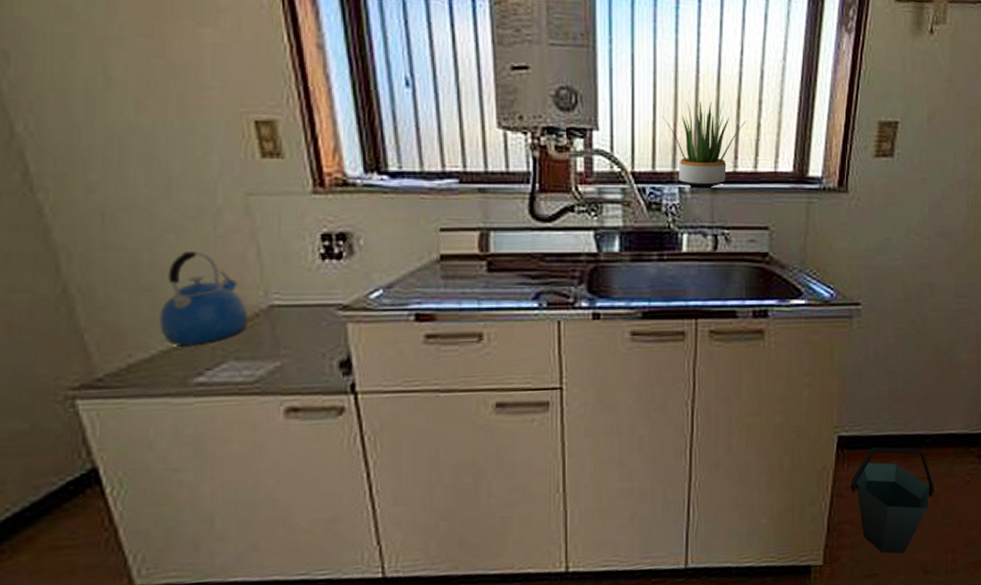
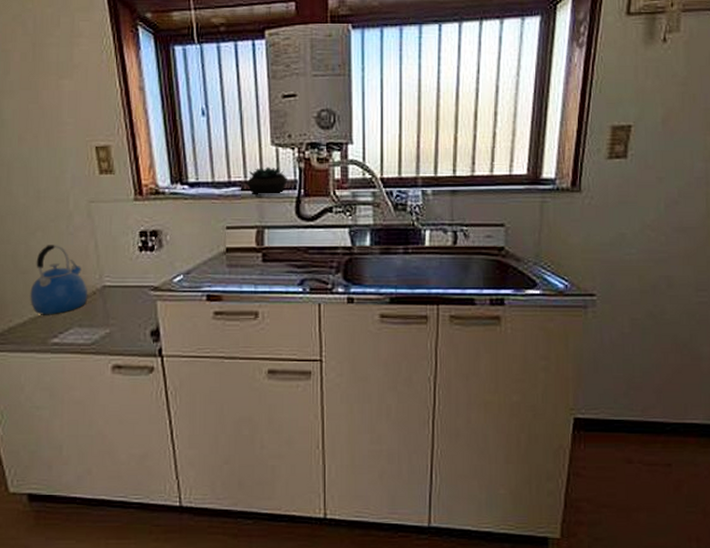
succulent plant: none [465,154,518,189] -> present [246,167,287,194]
potted plant: present [662,101,747,189] -> none [407,115,484,191]
bucket: present [850,446,934,554] -> none [587,430,676,536]

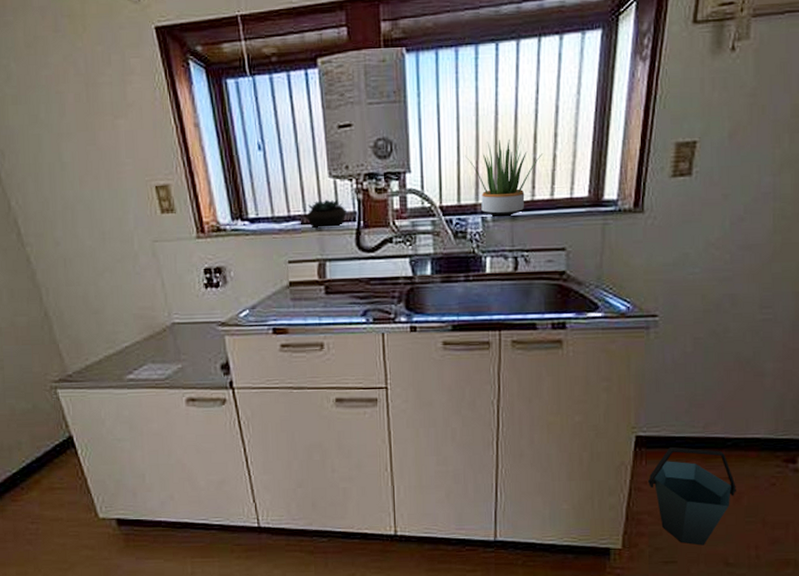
kettle: present [30,245,88,315] -> none [103,285,159,353]
potted plant: none [407,115,484,191] -> present [465,138,544,217]
bucket: none [587,430,676,536] -> present [648,446,736,546]

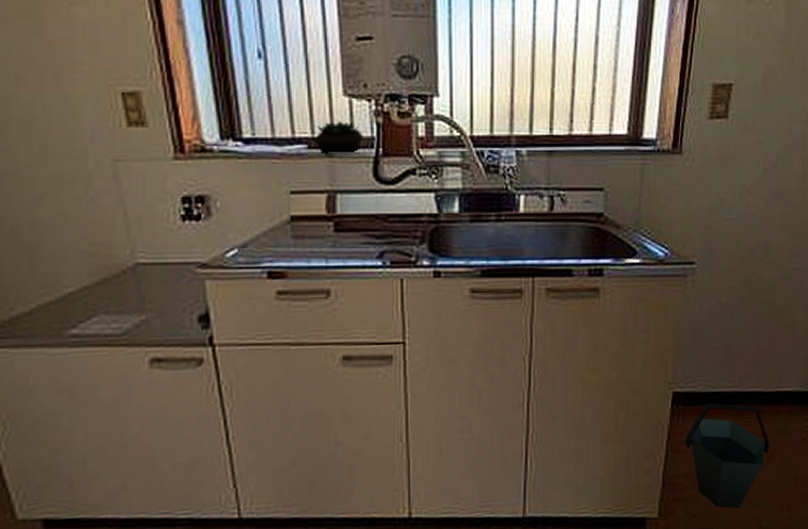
potted plant: present [465,138,544,217] -> none [499,67,582,152]

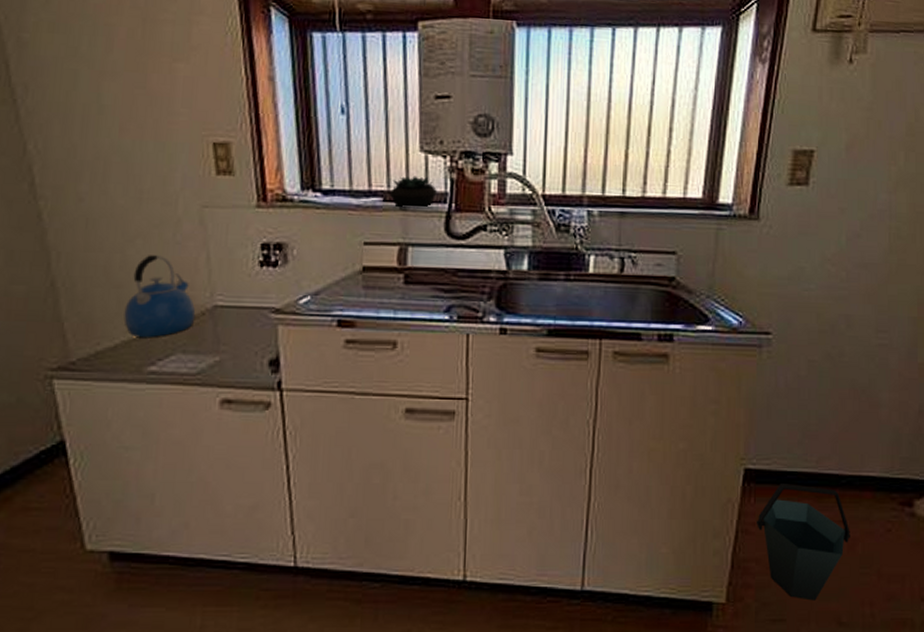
kettle: none [38,214,116,301] -> present [123,255,196,338]

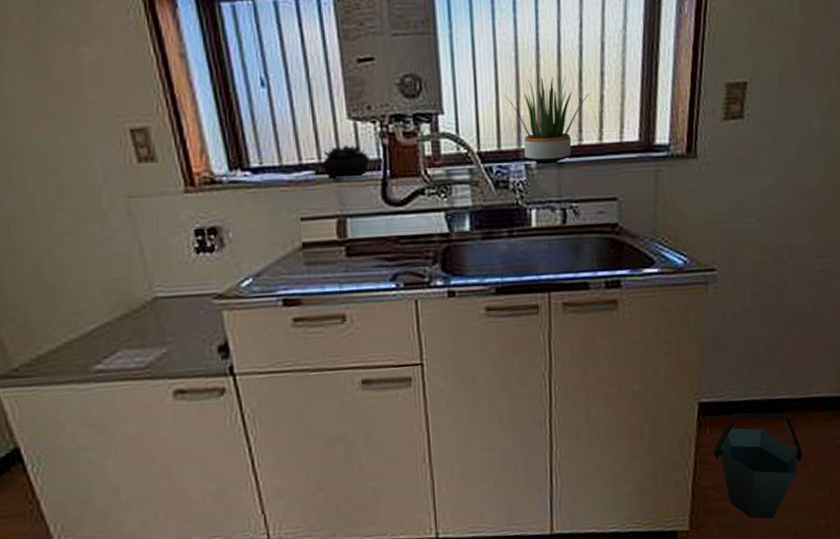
kettle: present [123,255,196,338] -> none [61,252,137,338]
potted plant: none [573,128,657,213] -> present [504,76,590,164]

